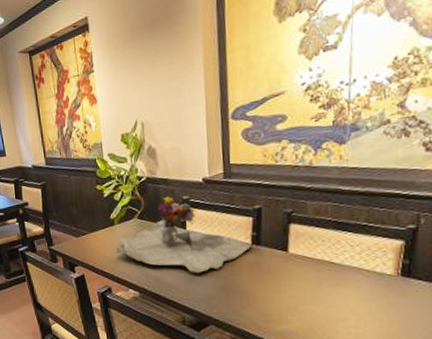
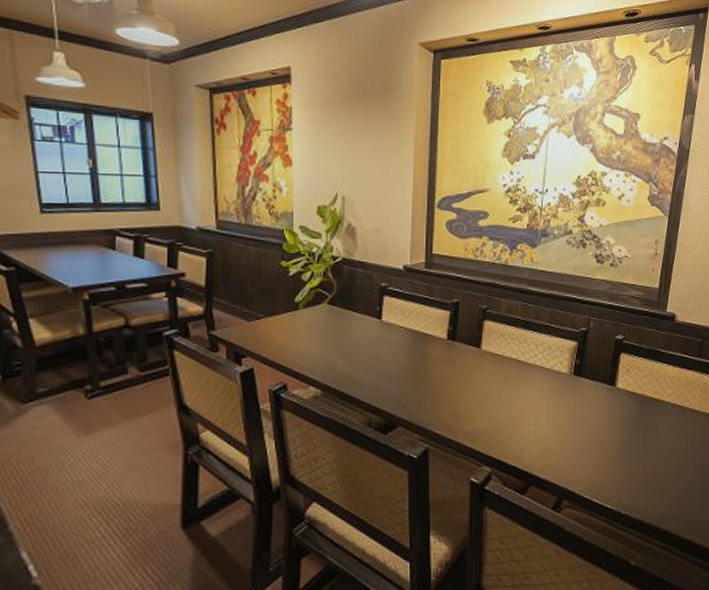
flower arrangement: present [115,196,251,273] -> none [296,282,446,369]

